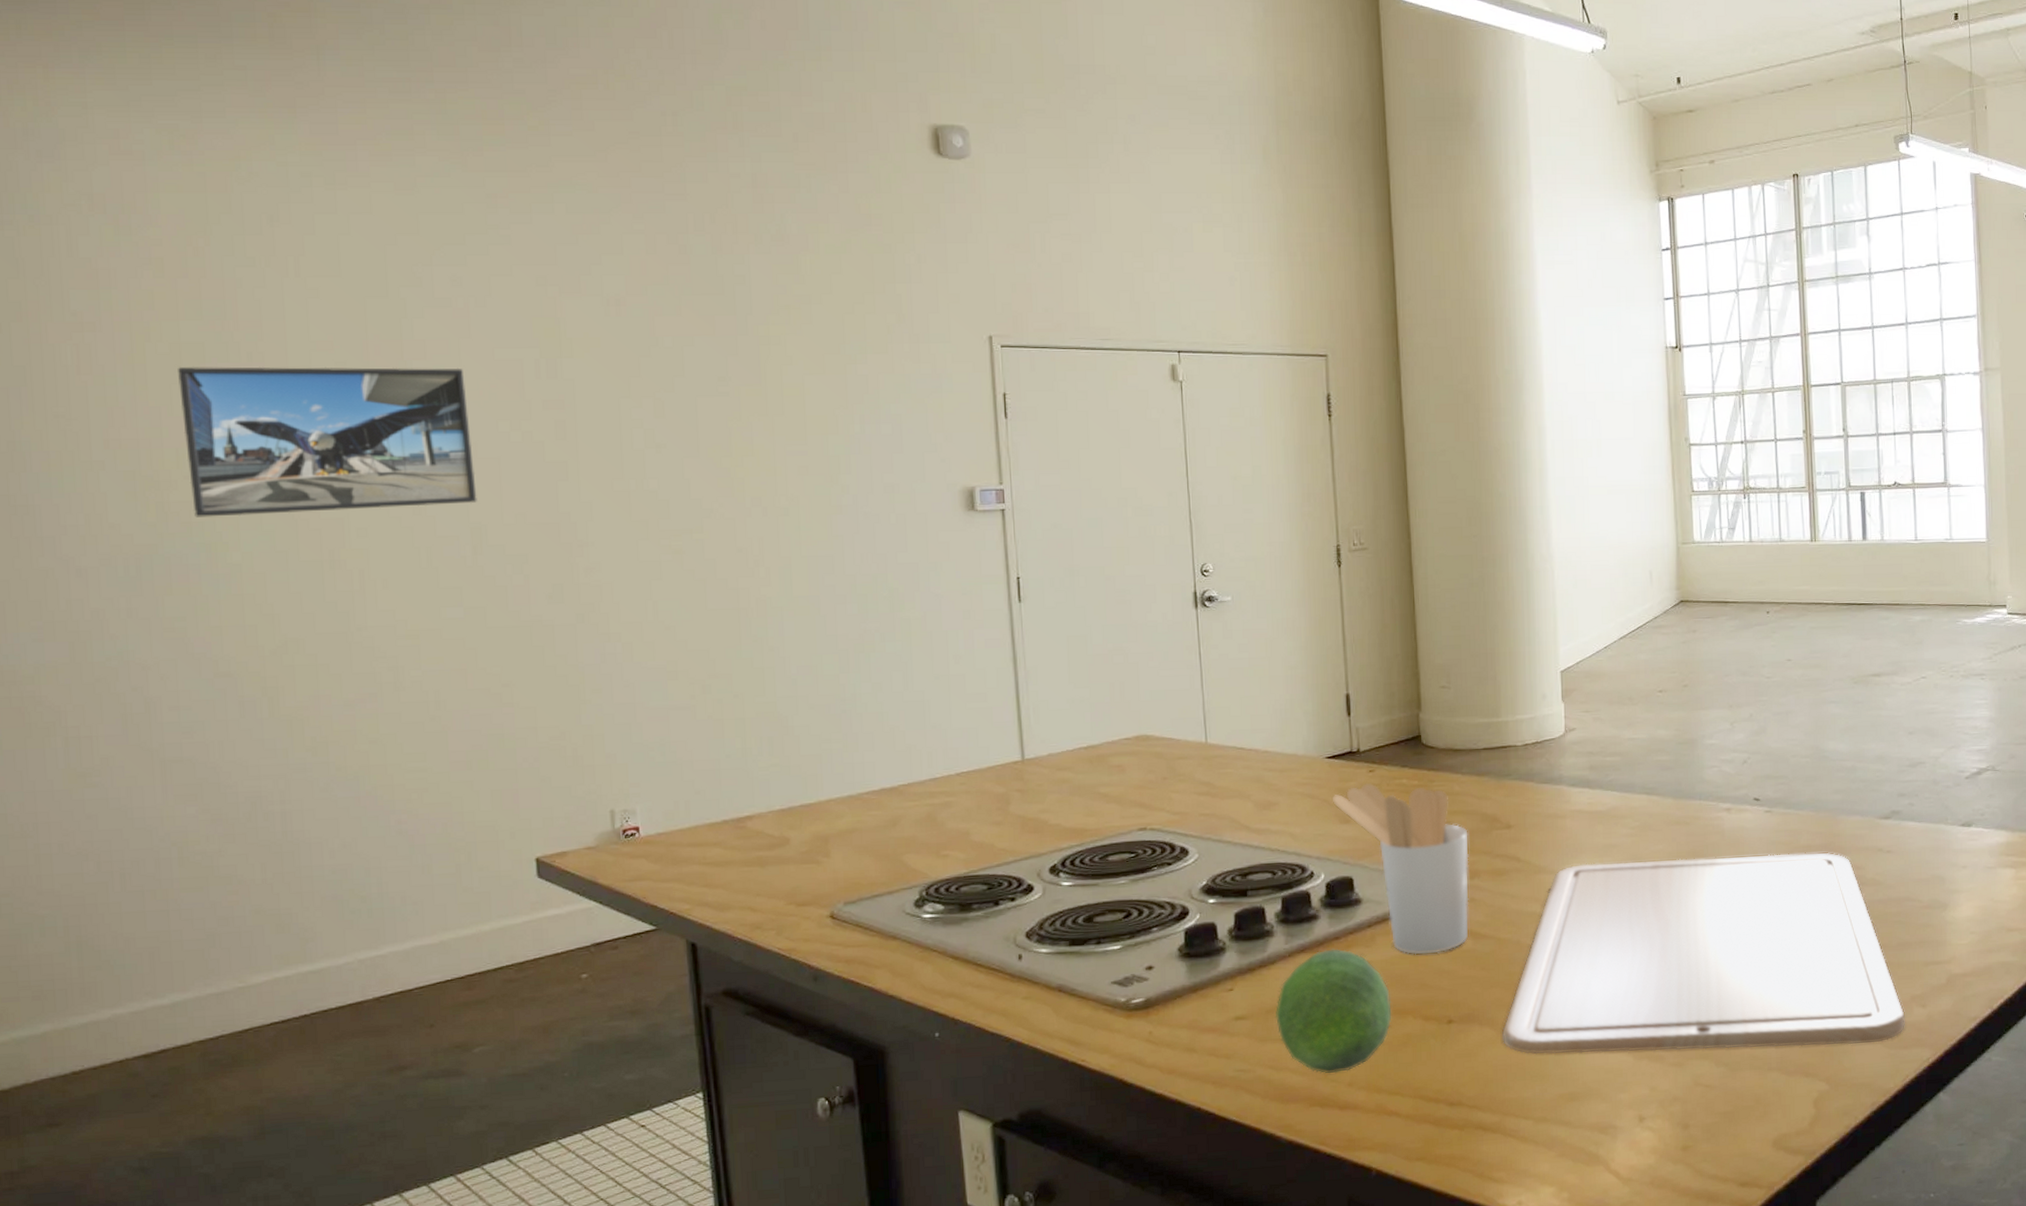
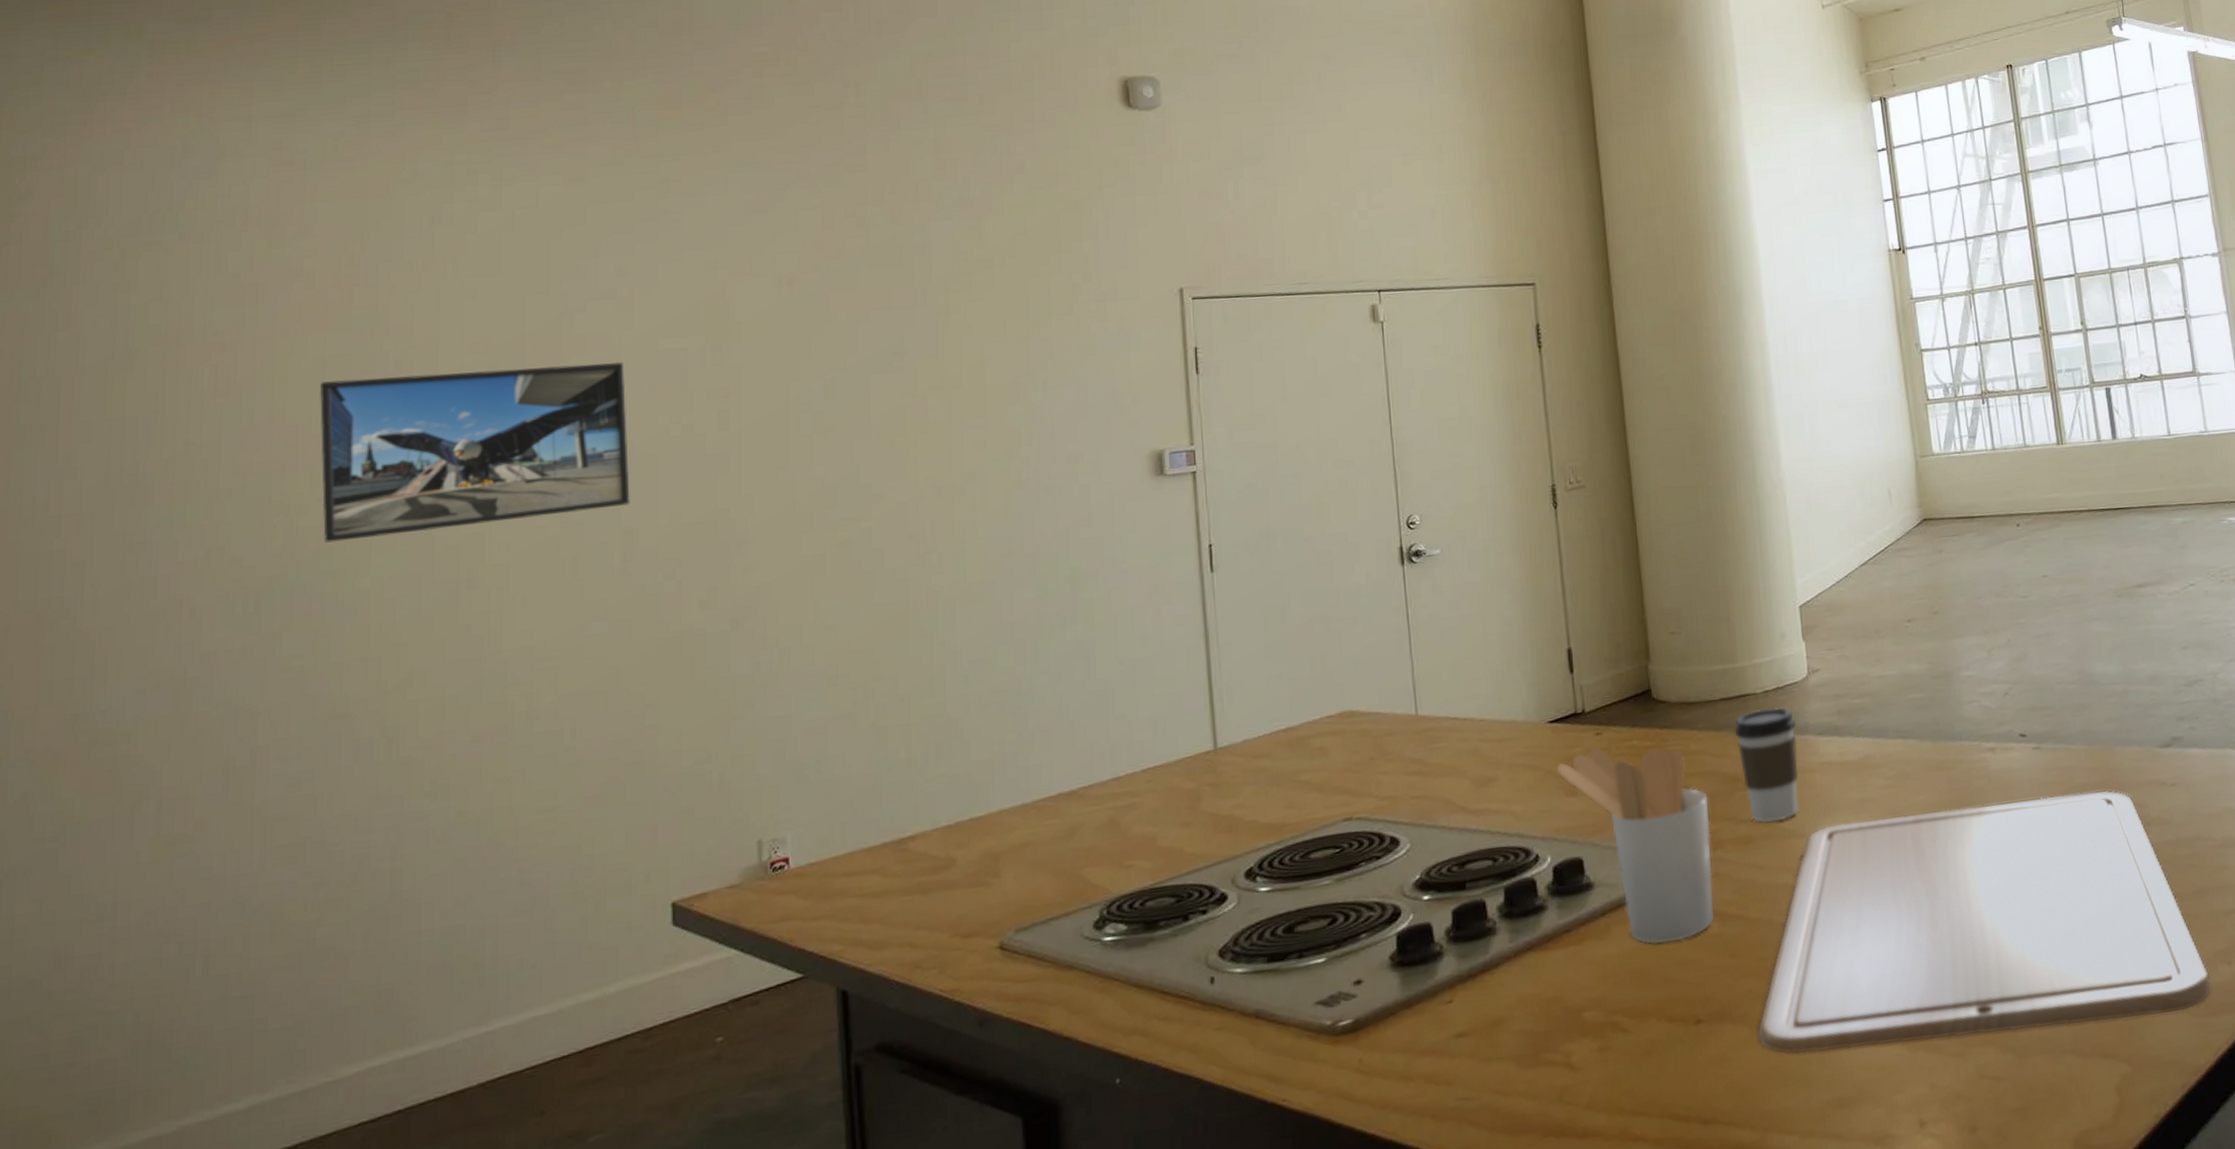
fruit: present [1275,948,1392,1074] -> none [1500,943,1633,1096]
coffee cup: none [1495,759,1552,859] -> present [1734,707,1799,824]

